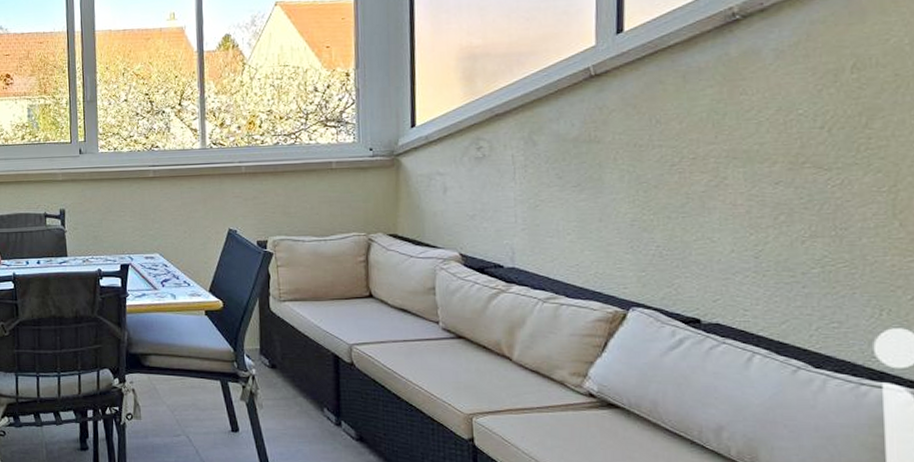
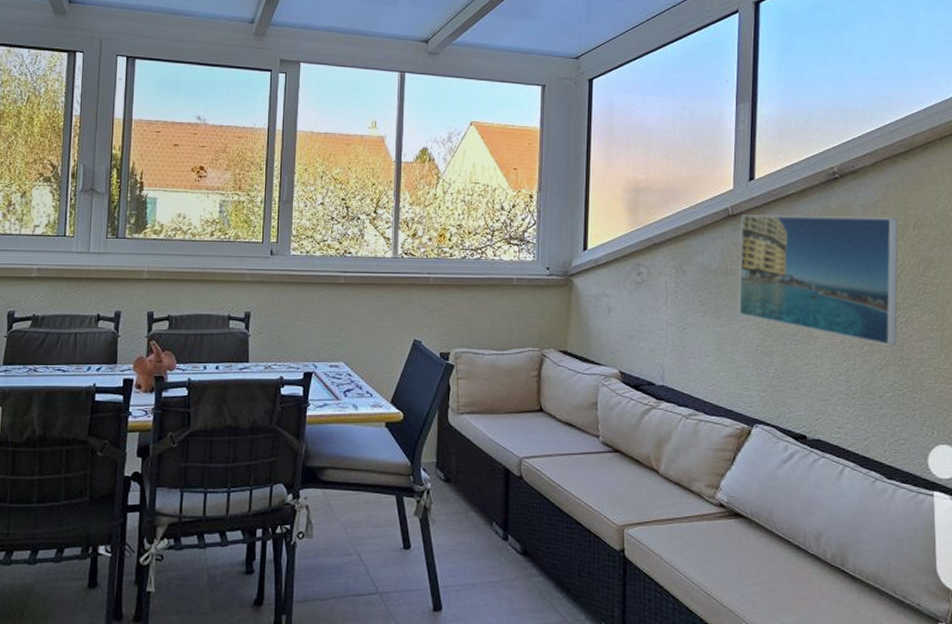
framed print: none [605,60,829,214] -> present [739,214,898,346]

